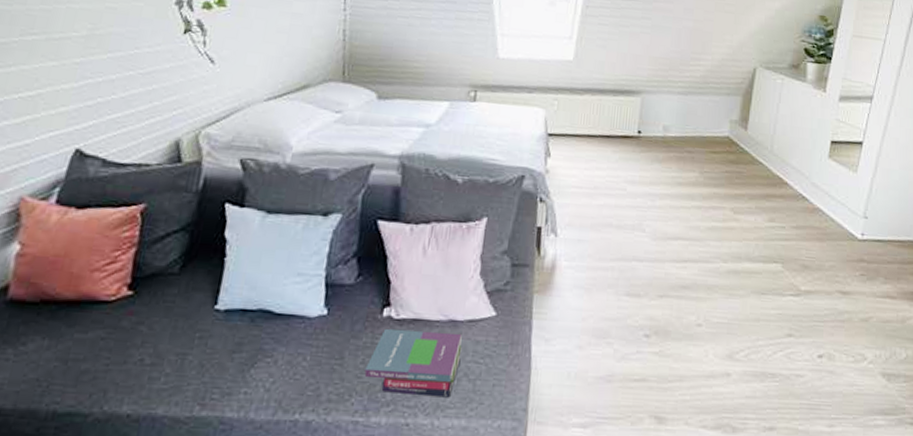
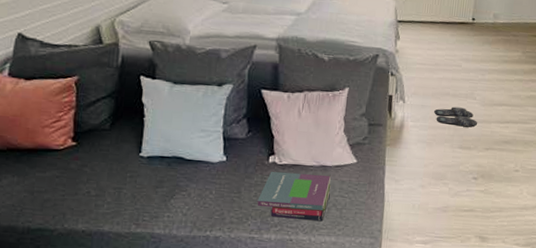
slippers: none [594,241,647,268] -> present [434,106,477,127]

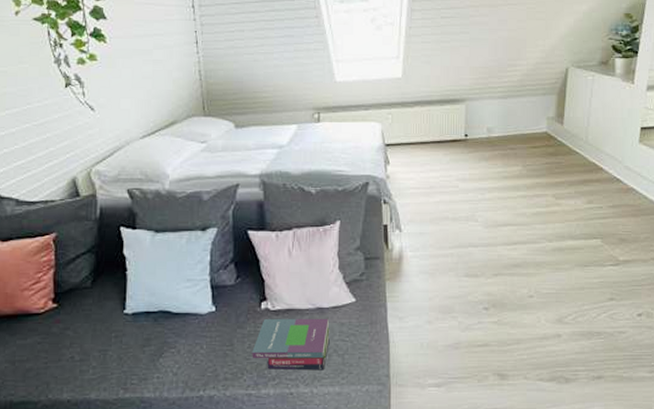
slippers: present [434,106,477,127] -> none [434,231,482,253]

